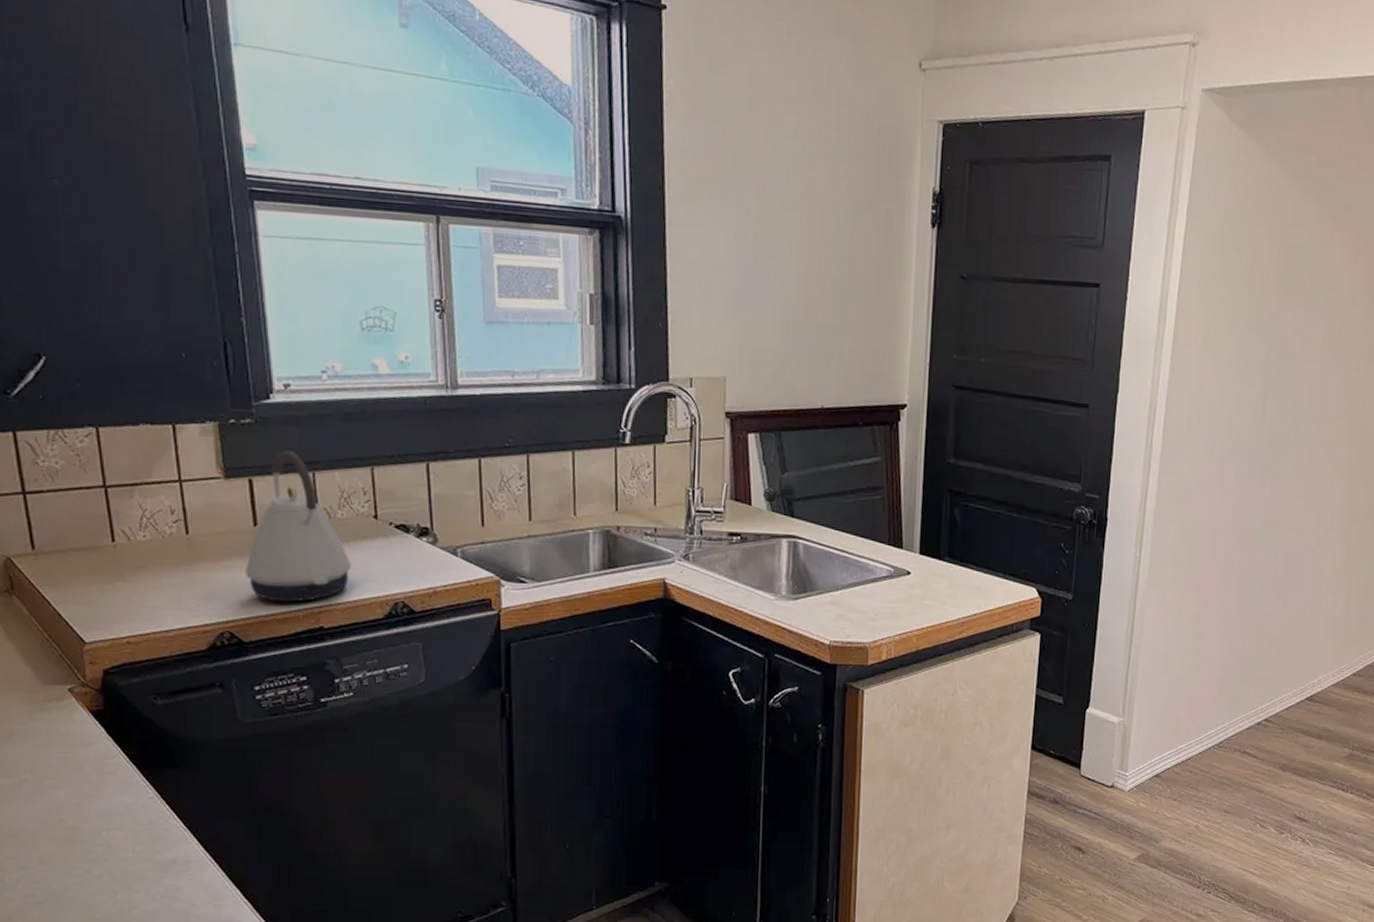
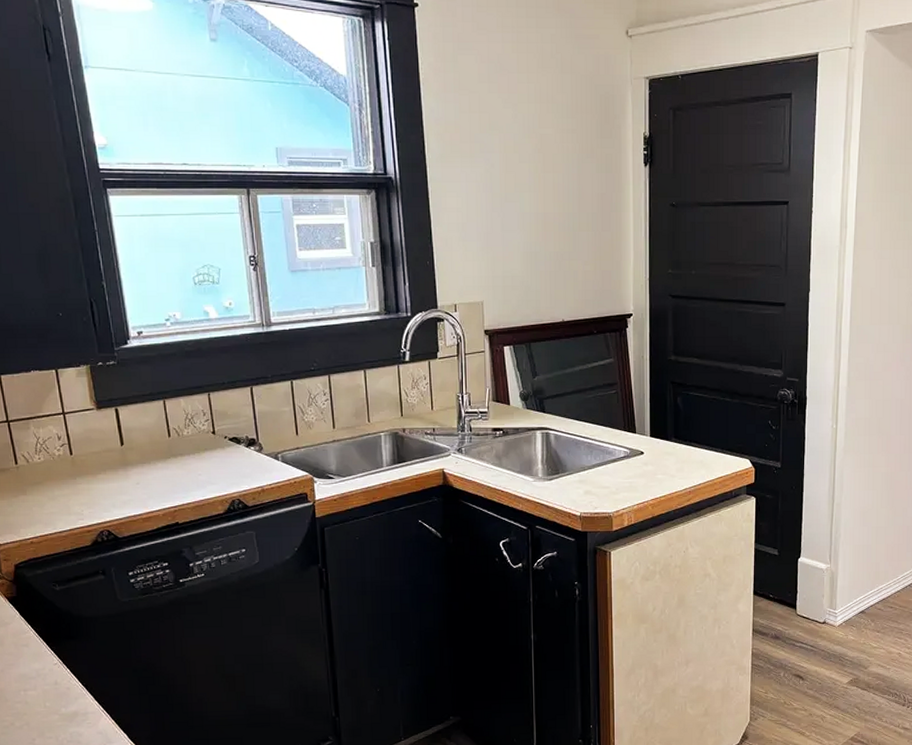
kettle: present [246,450,351,603] -> none [117,384,197,505]

